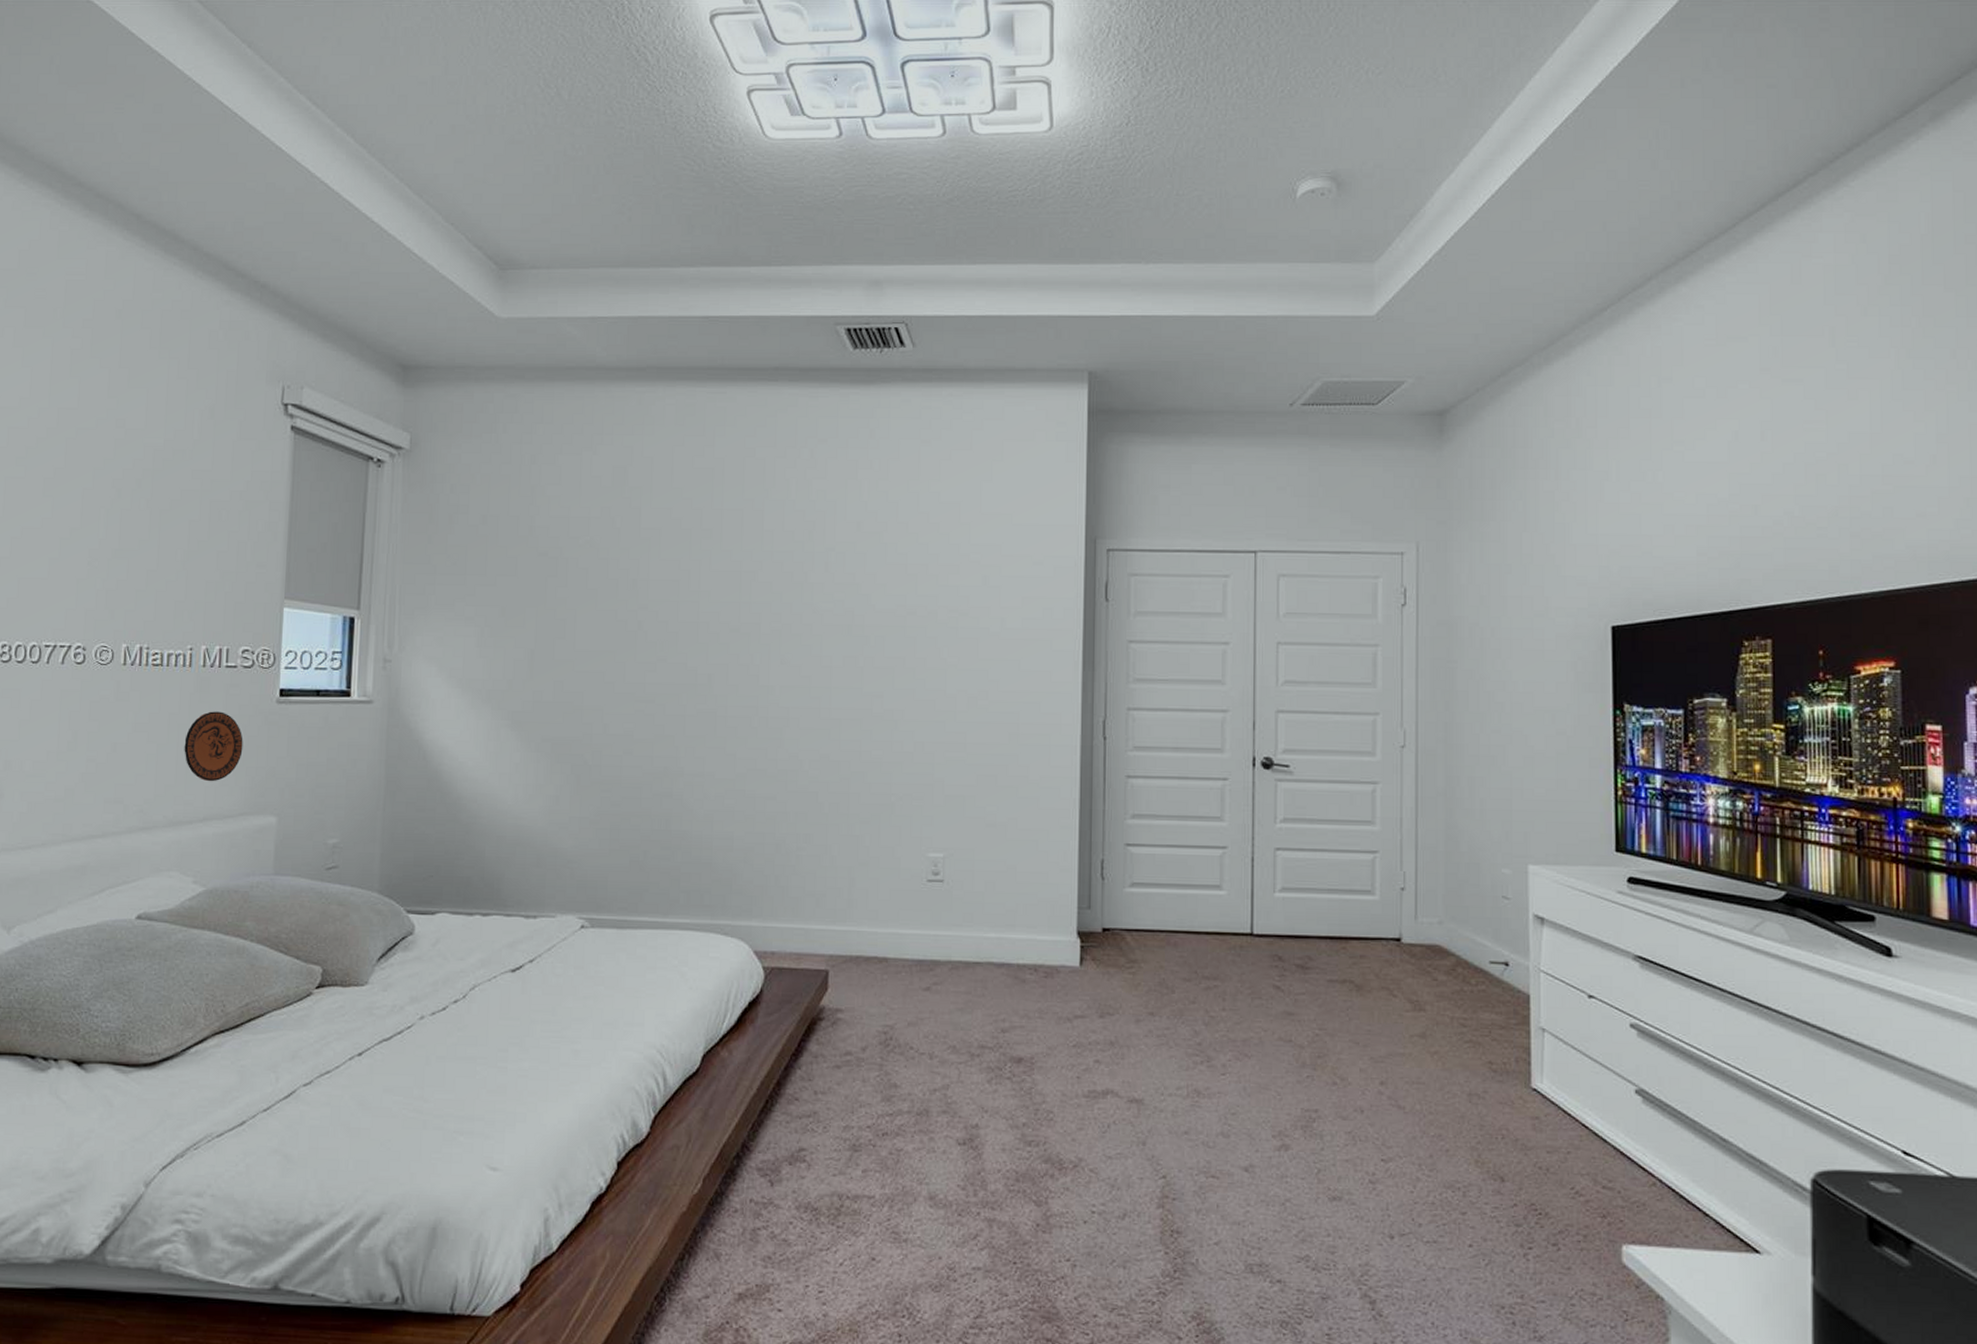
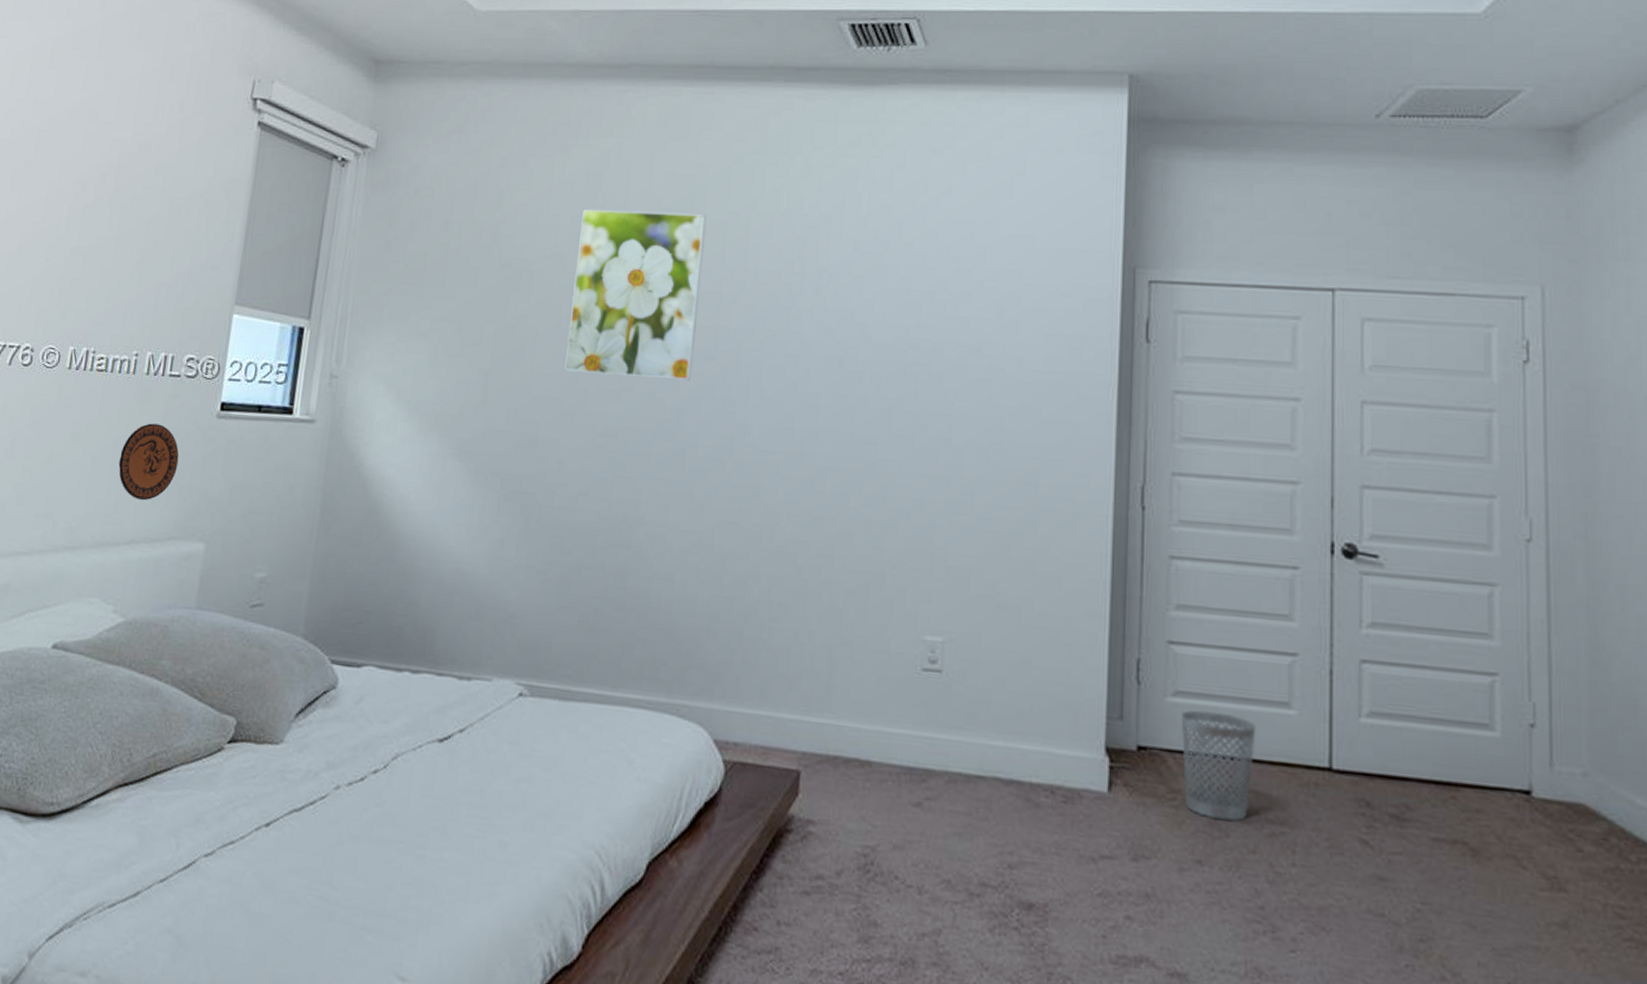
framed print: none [603,500,725,650] -> present [564,208,706,381]
wastebasket: none [1136,896,1195,981] -> present [1180,710,1256,822]

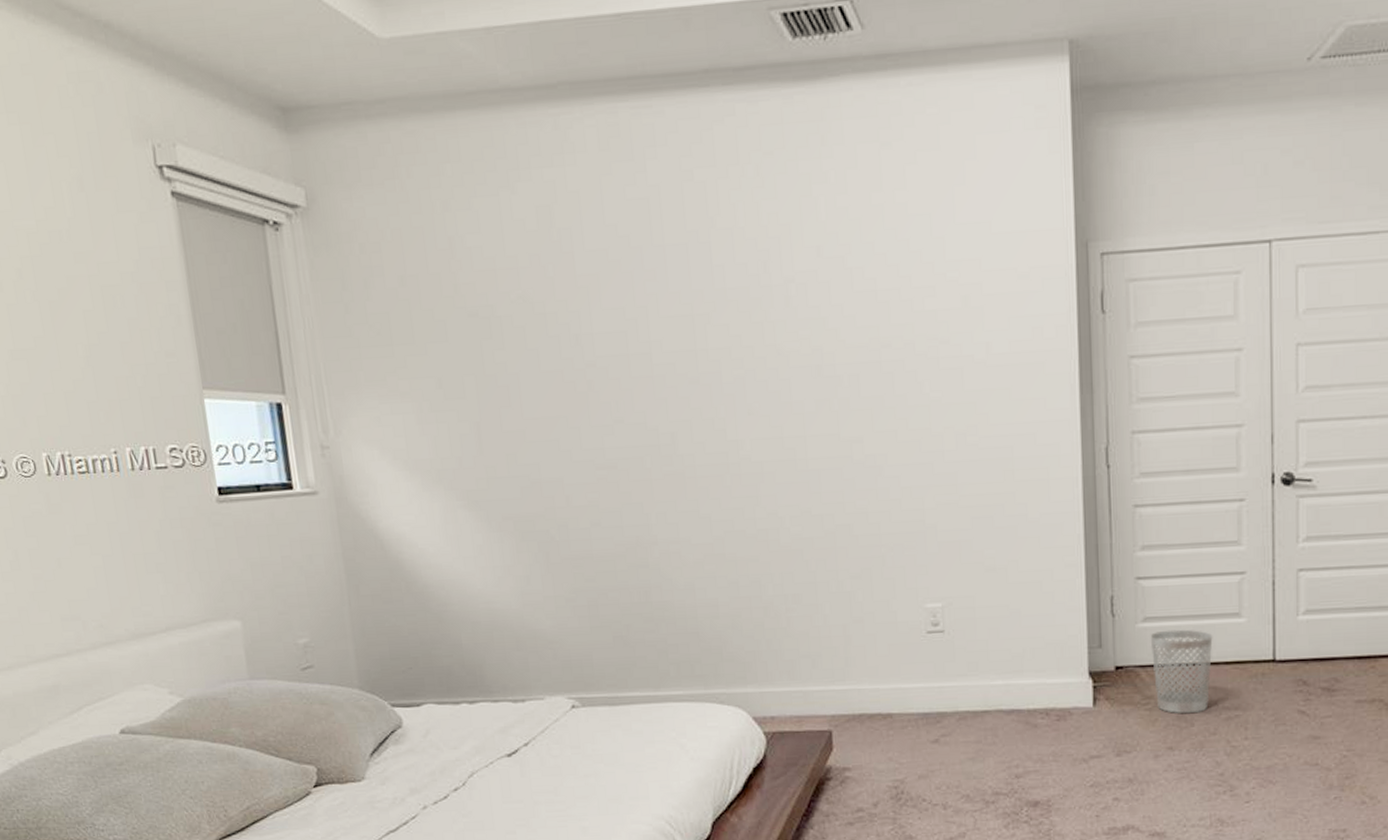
decorative plate: present [118,423,179,501] -> none [129,516,192,591]
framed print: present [564,208,706,381] -> none [539,238,678,412]

